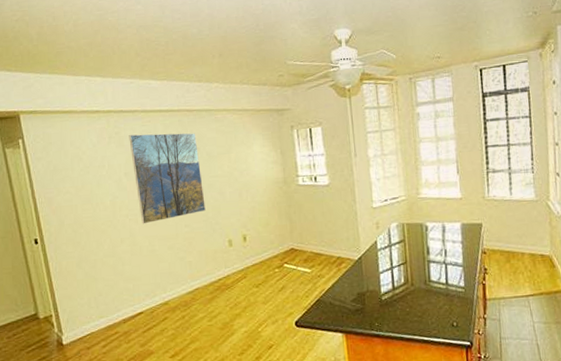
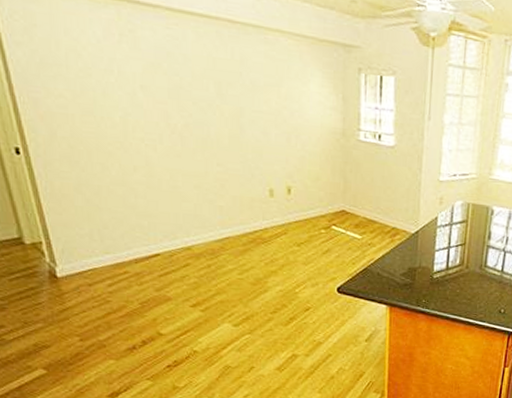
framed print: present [129,133,206,224] -> none [147,37,244,154]

